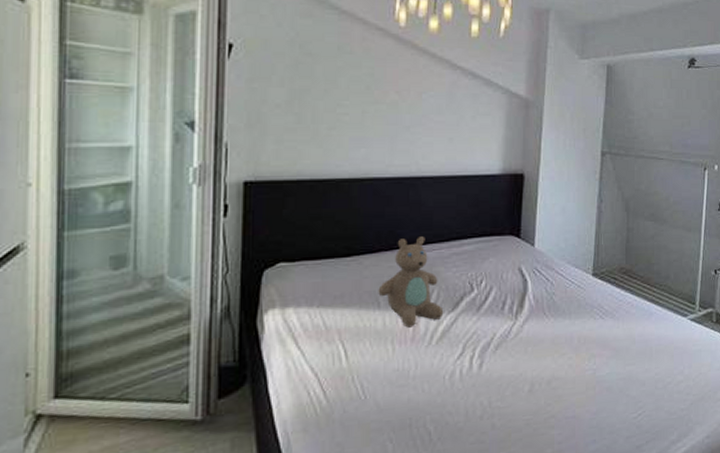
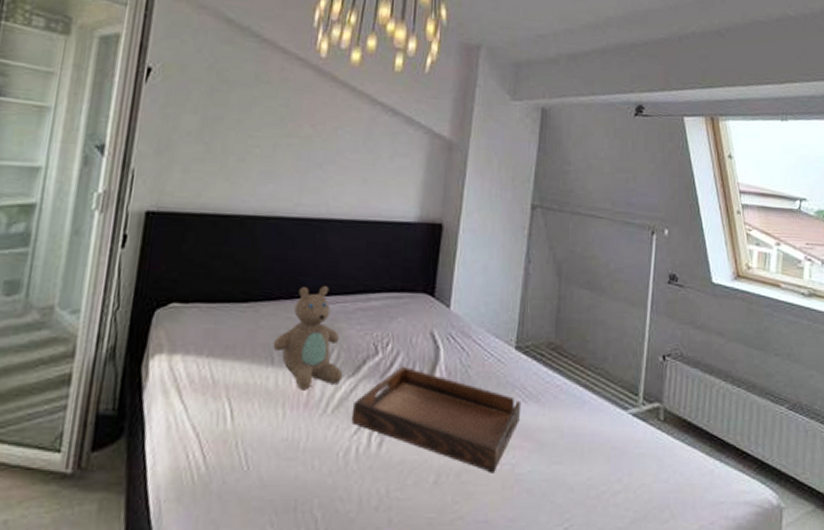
serving tray: none [454,298,600,379] -> present [351,365,522,473]

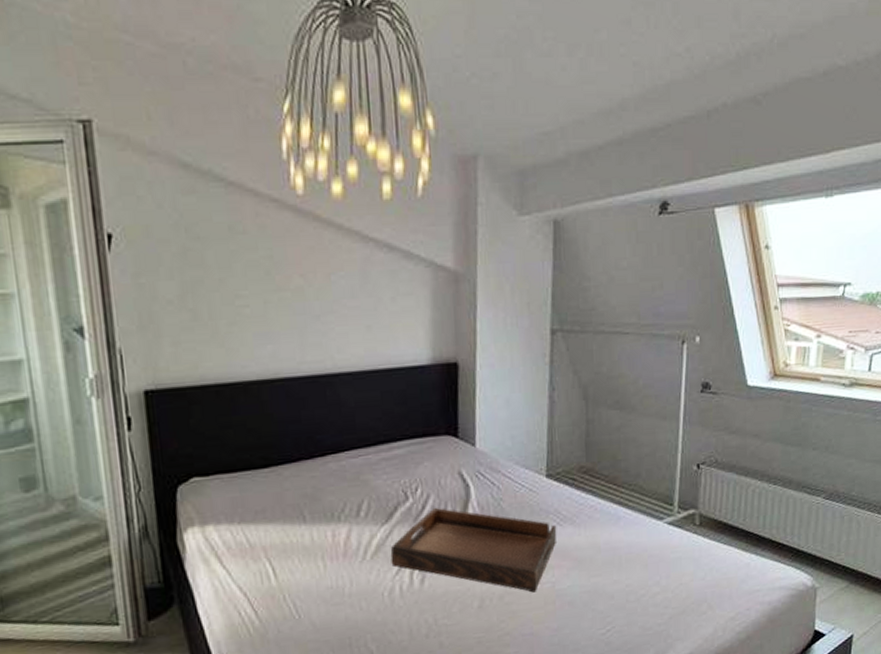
teddy bear: present [273,286,343,391] -> none [302,441,377,543]

